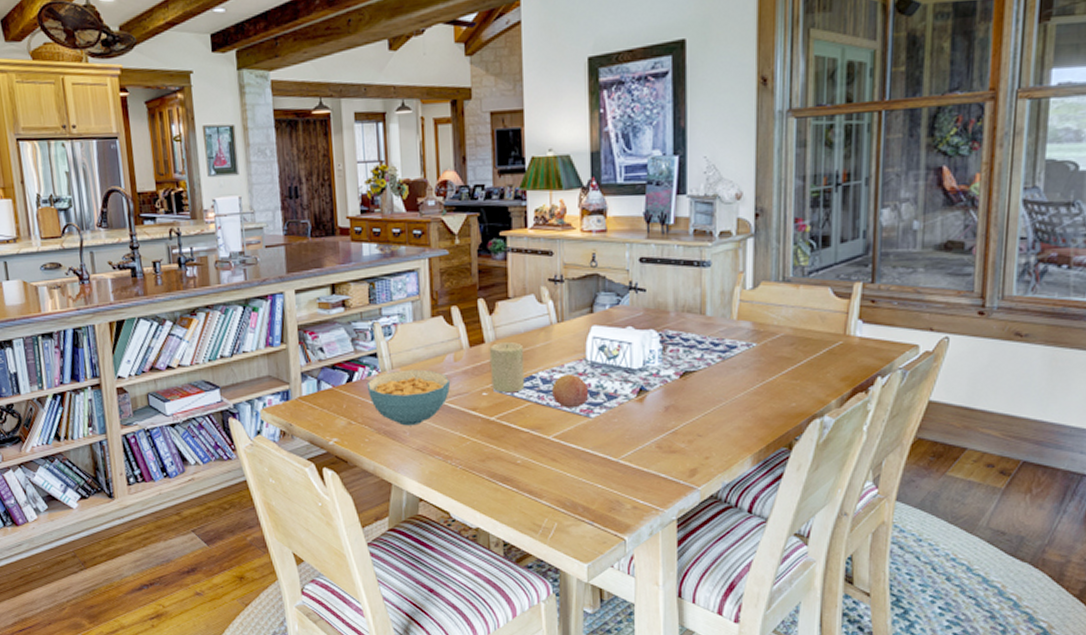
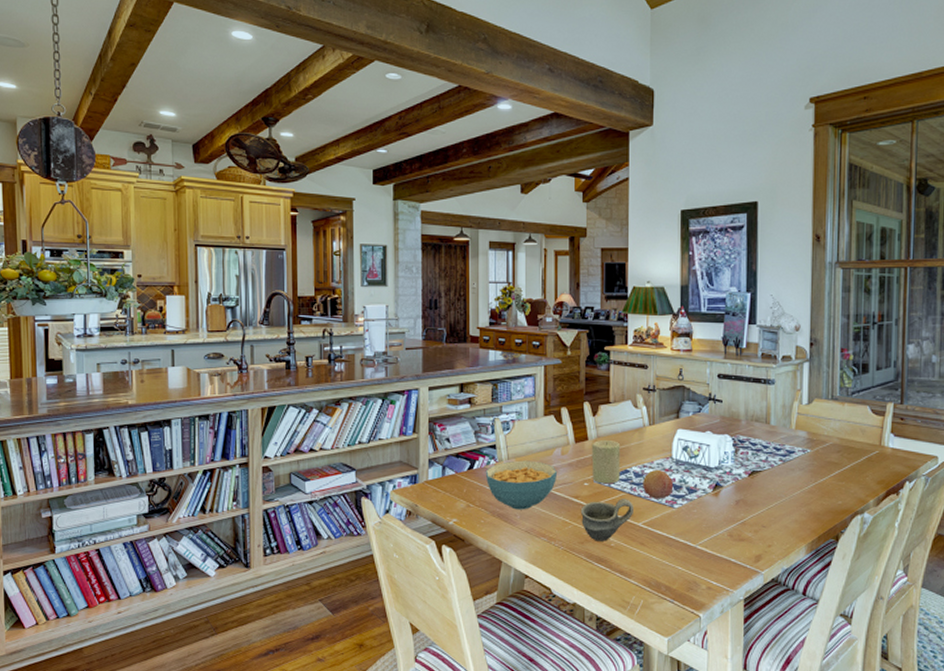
cup: none [479,409,542,458] -> present [580,499,633,541]

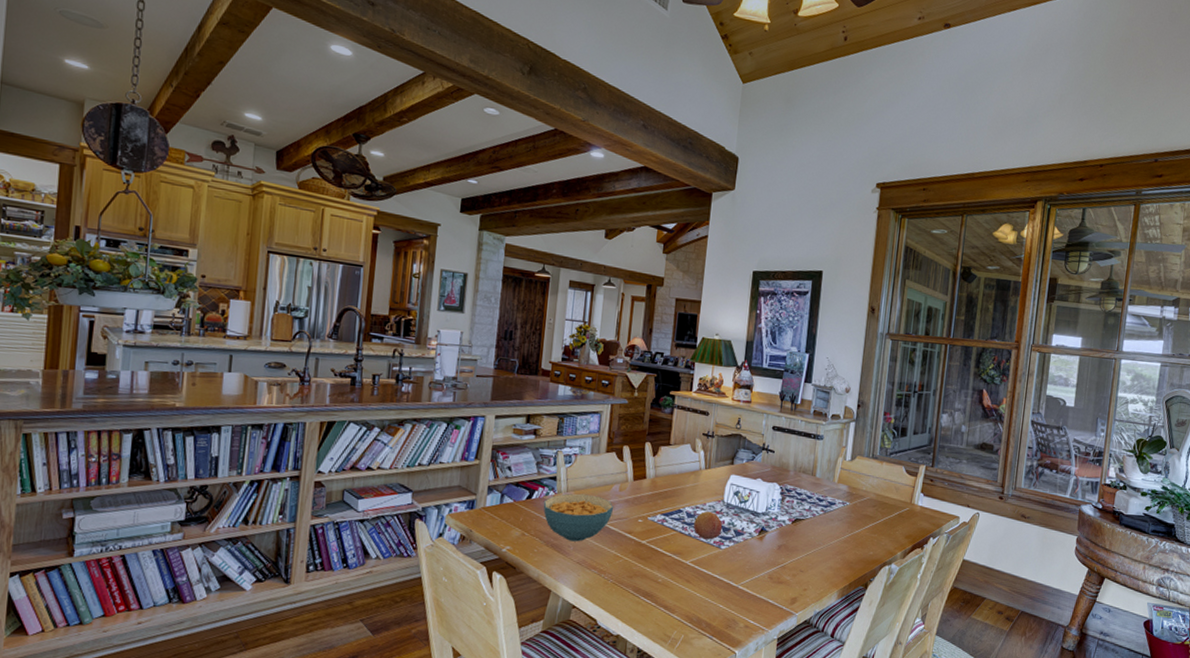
cup: present [580,499,633,541] -> none [632,537,683,577]
candle: present [591,440,621,484] -> none [647,480,677,522]

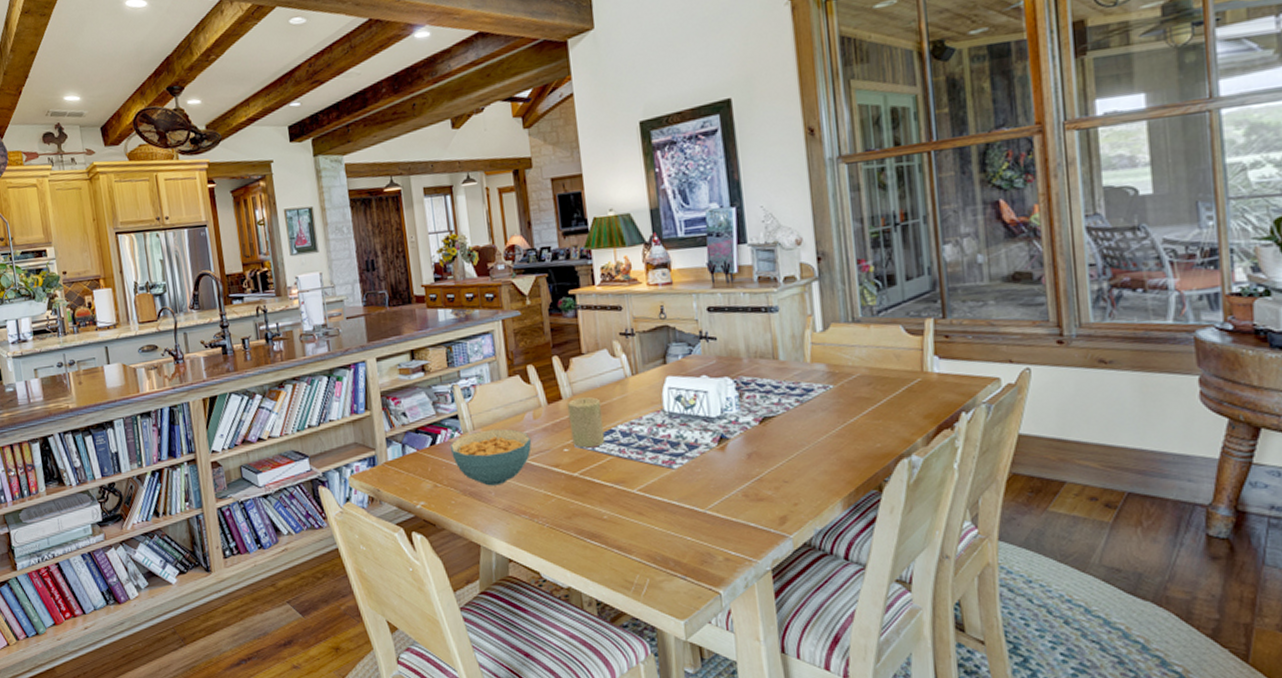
candle: none [647,480,677,522] -> present [567,397,605,448]
fruit: present [694,511,723,540] -> none [632,425,670,461]

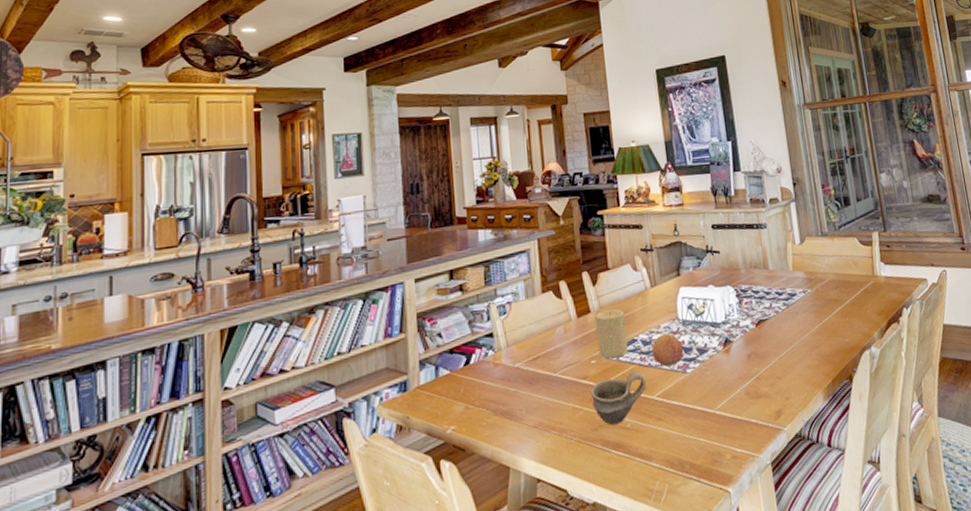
cereal bowl: present [449,429,532,486] -> none [483,344,562,404]
cup: none [563,463,626,515] -> present [590,371,646,425]
fruit: none [632,425,670,461] -> present [652,333,684,367]

